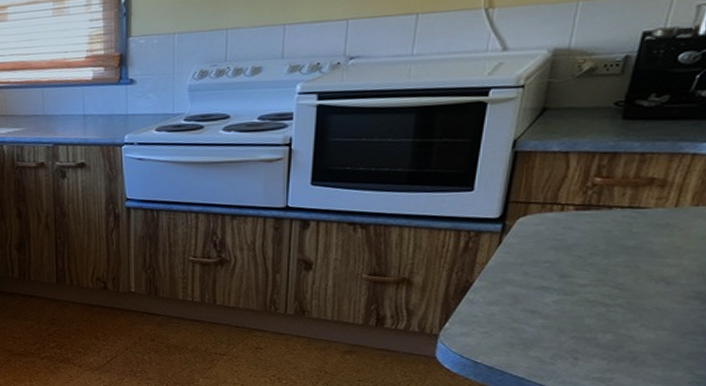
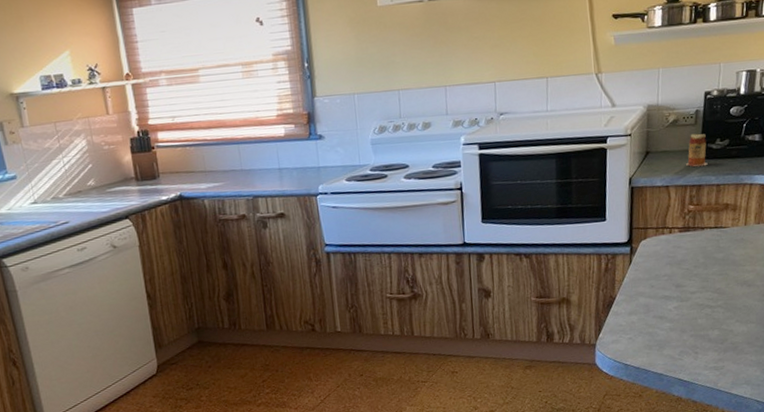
canister: none [599,86,635,130] -> present [686,133,708,167]

